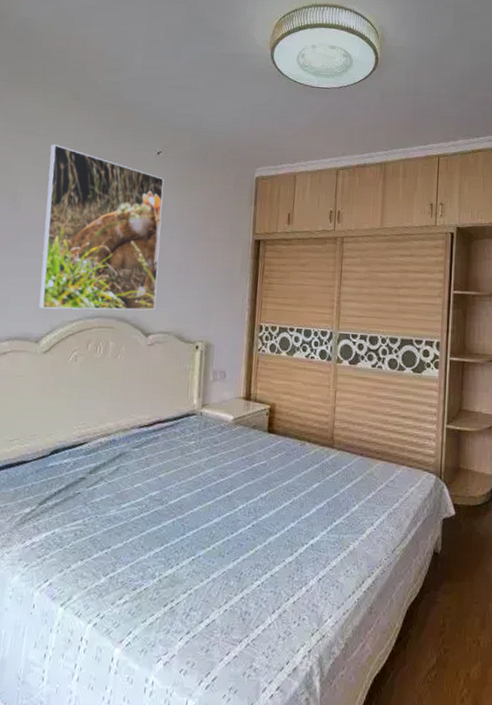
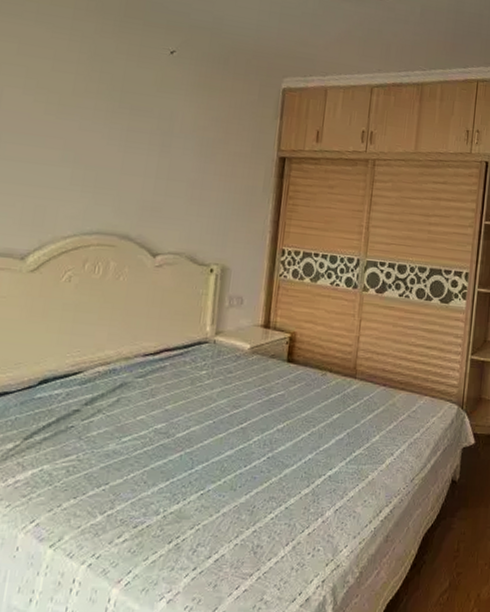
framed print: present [38,144,164,311] -> none [24,31,178,229]

